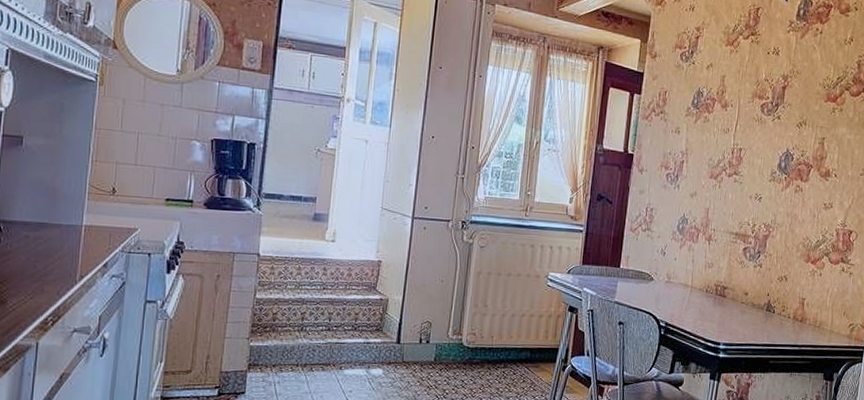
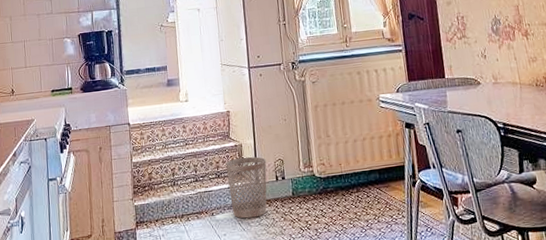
wastebasket: none [364,313,413,378] -> present [225,156,267,219]

